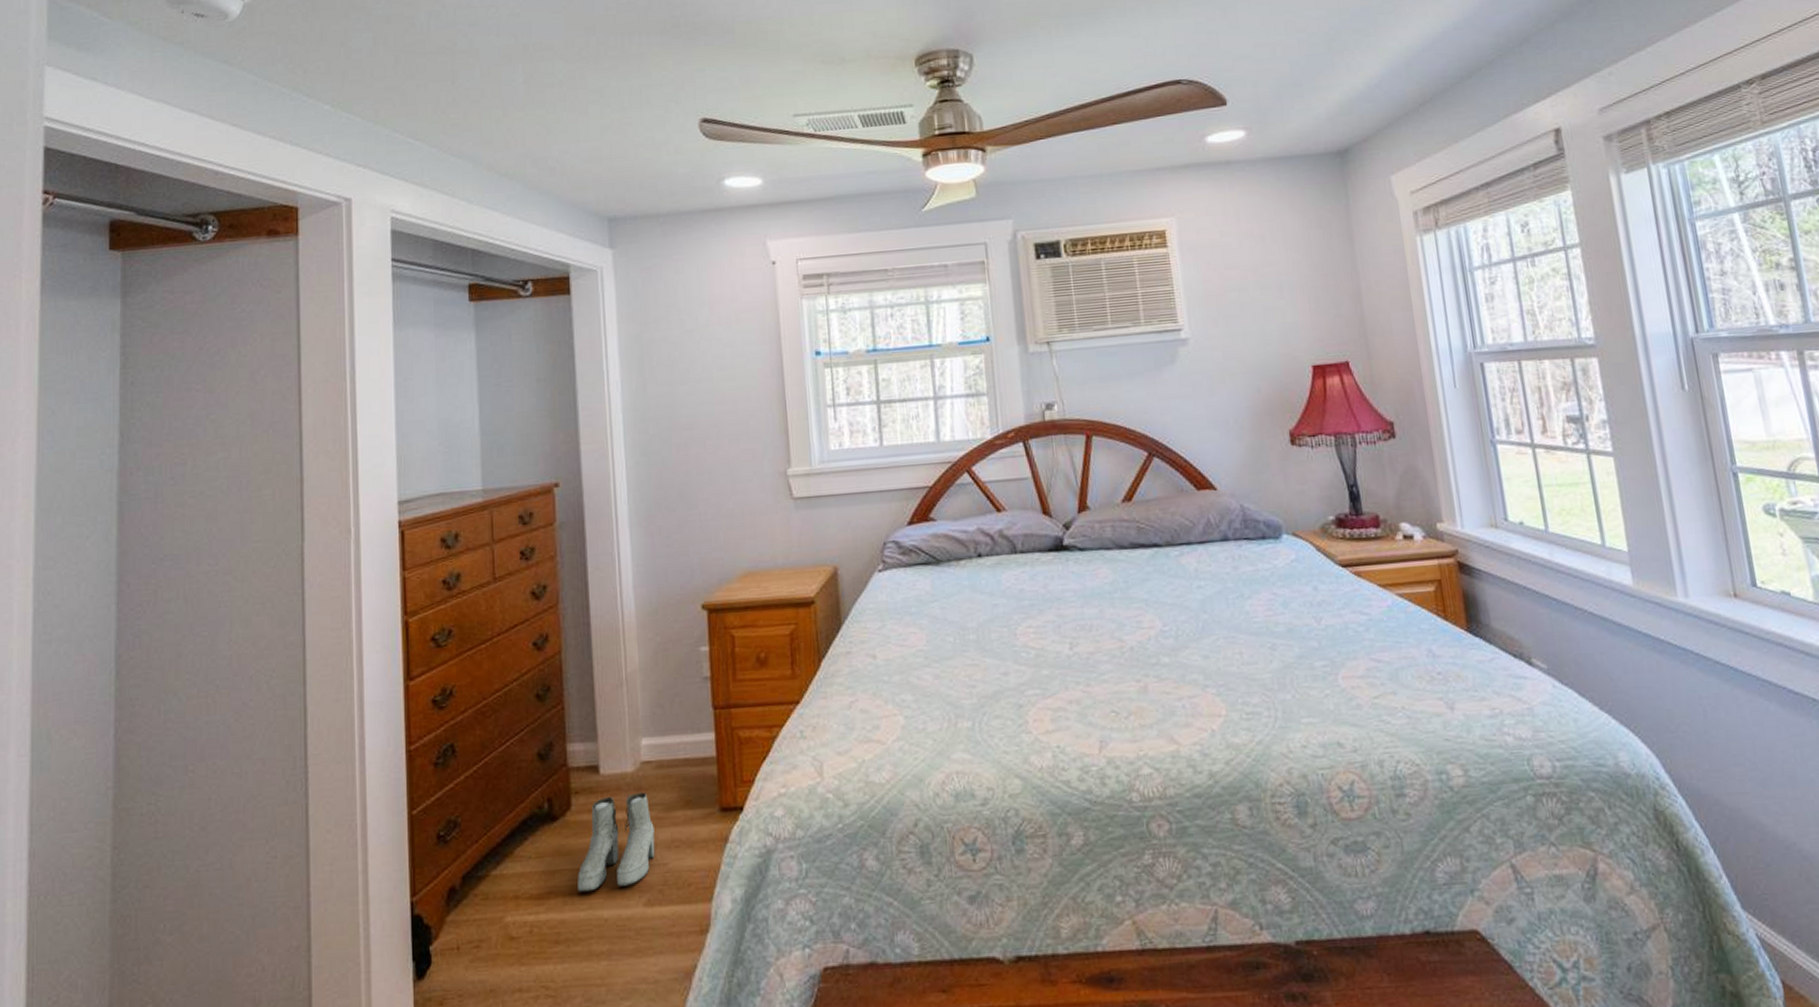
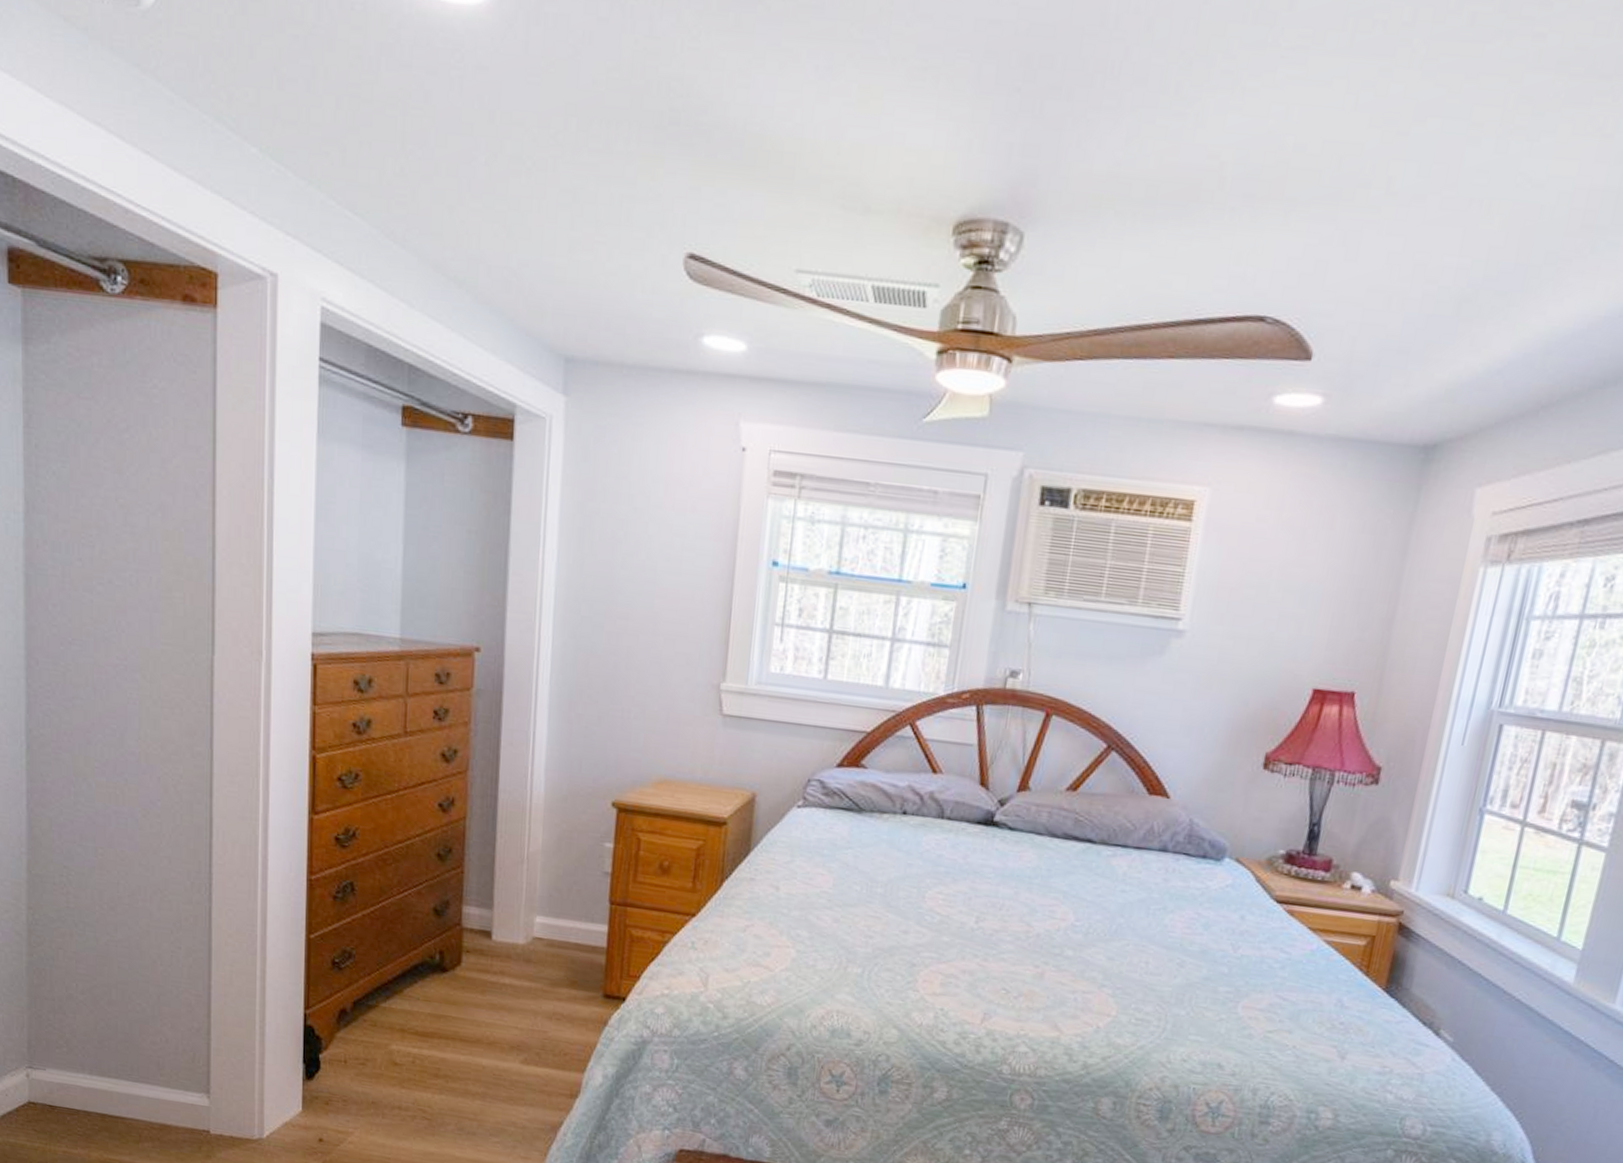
boots: present [577,792,655,893] -> none [460,961,538,1043]

